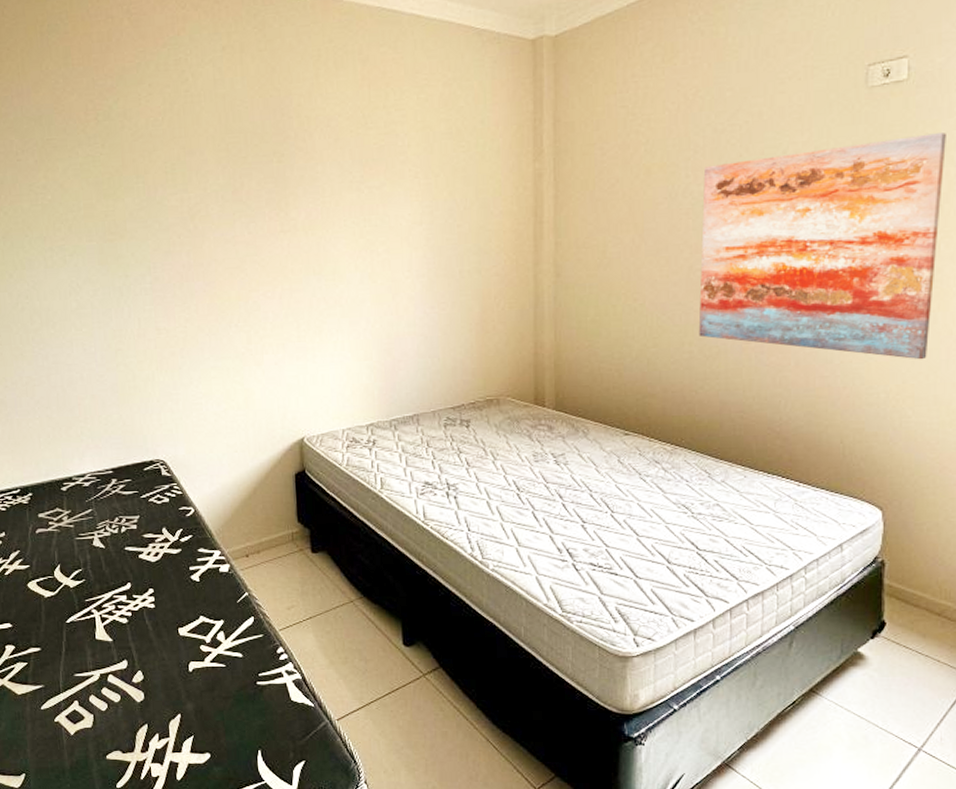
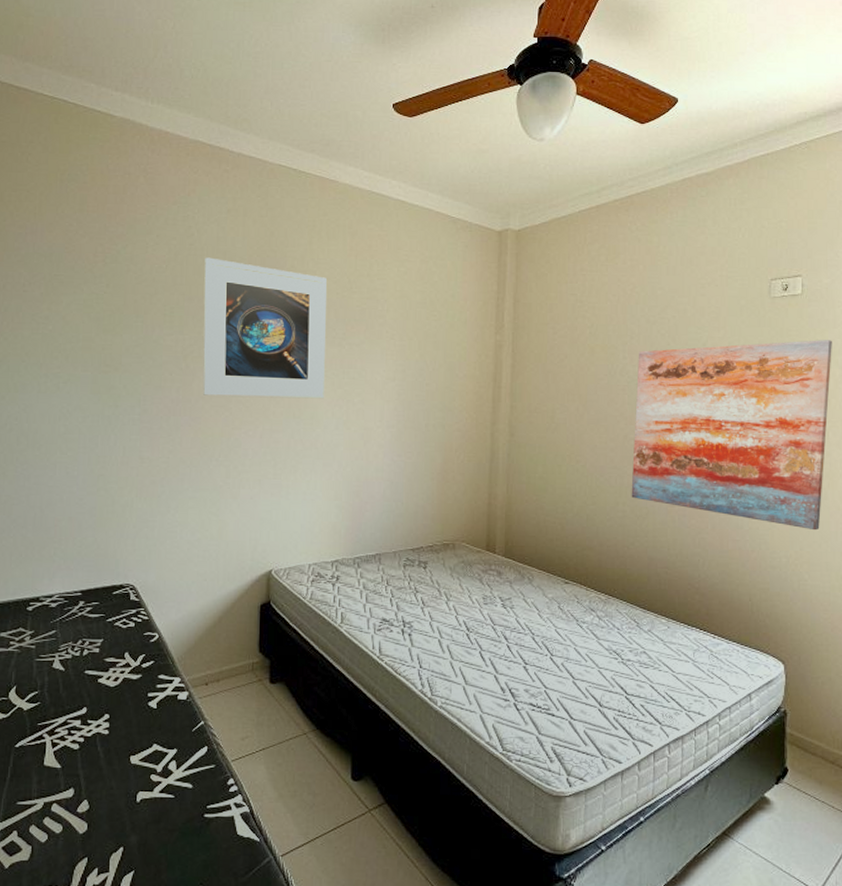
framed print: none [203,103,345,257] -> present [202,257,328,399]

